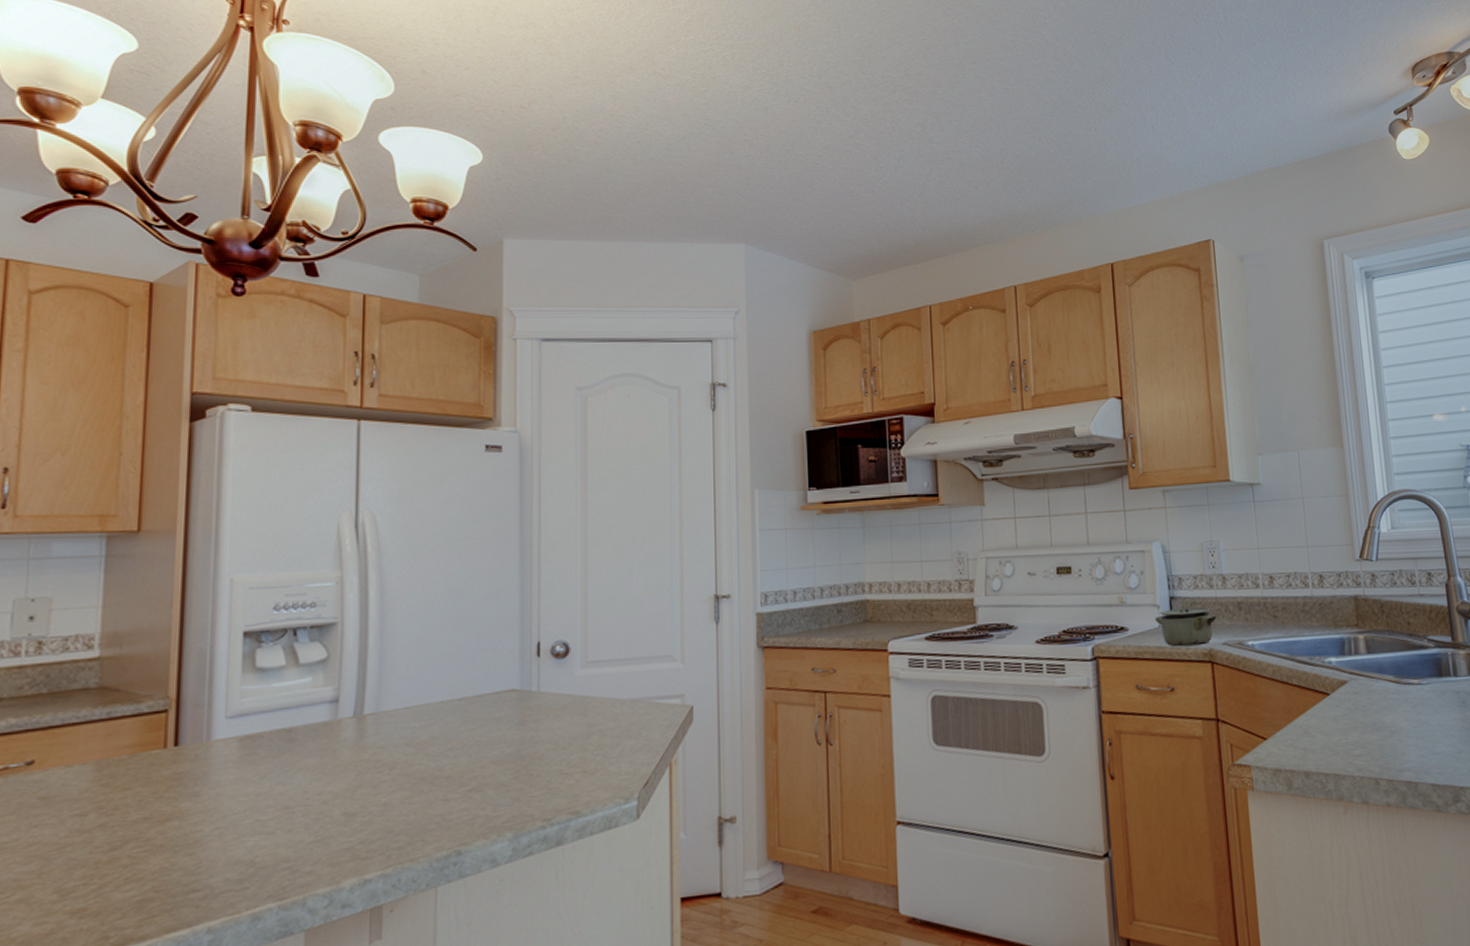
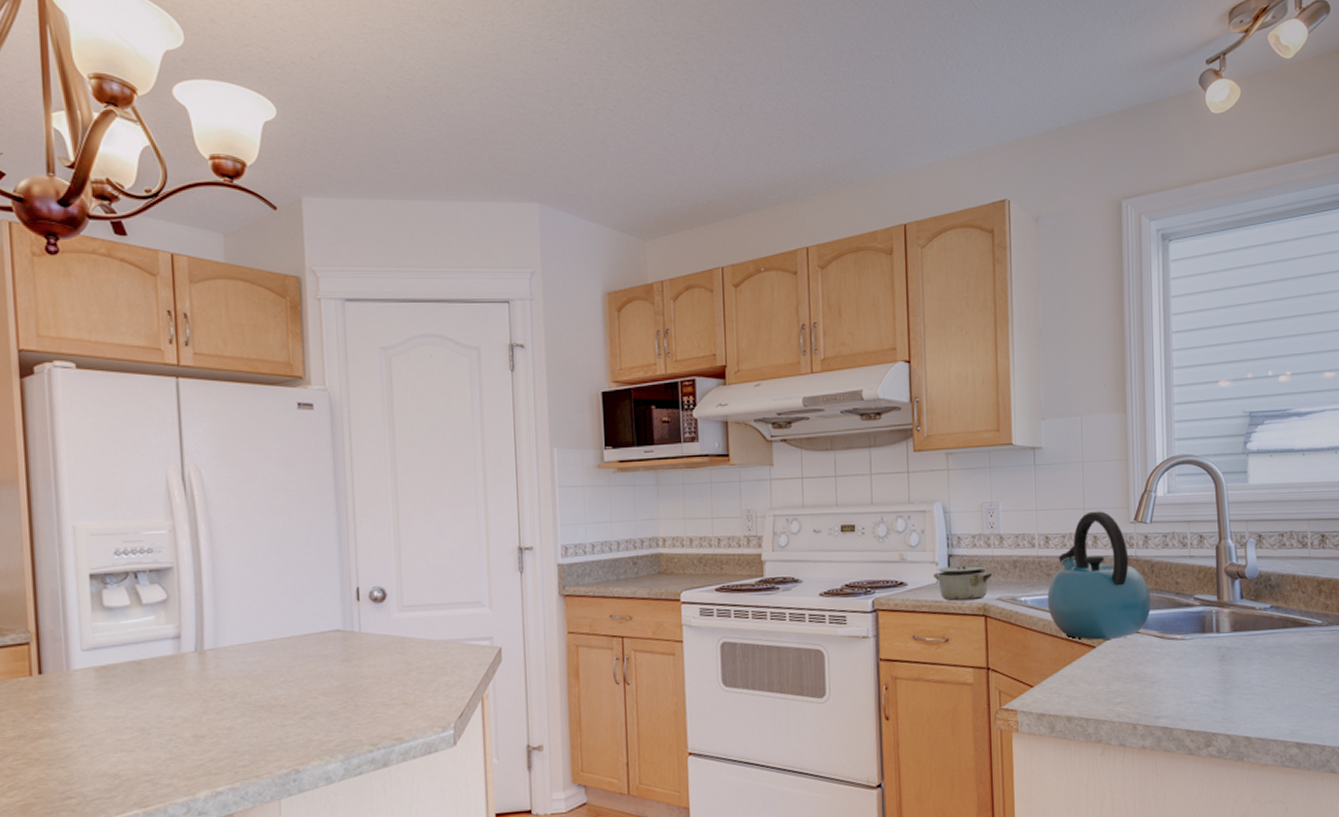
kettle: none [1275,548,1384,687] -> present [1047,511,1152,640]

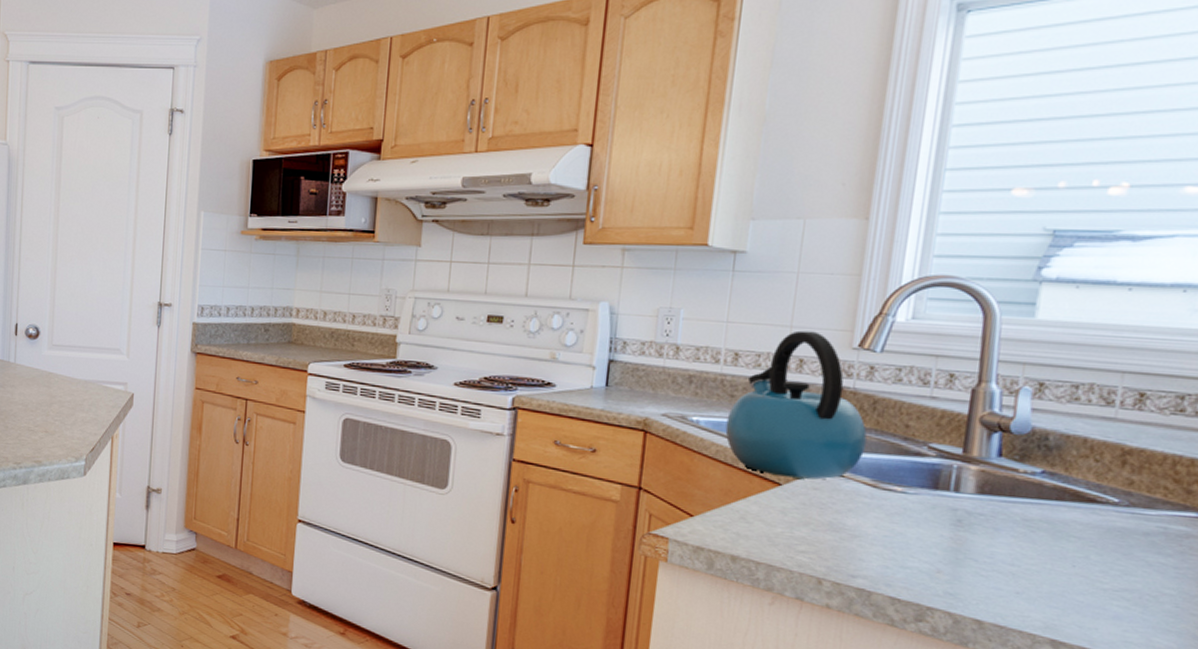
saucepan: present [934,564,993,602] -> none [588,372,661,413]

